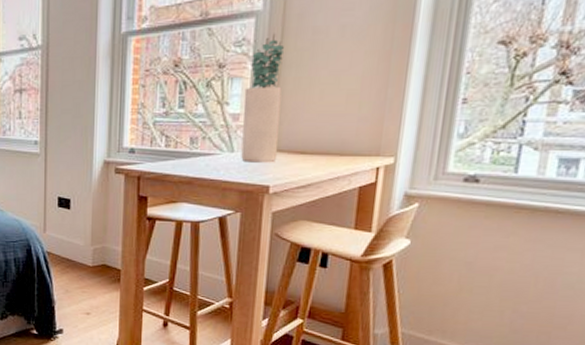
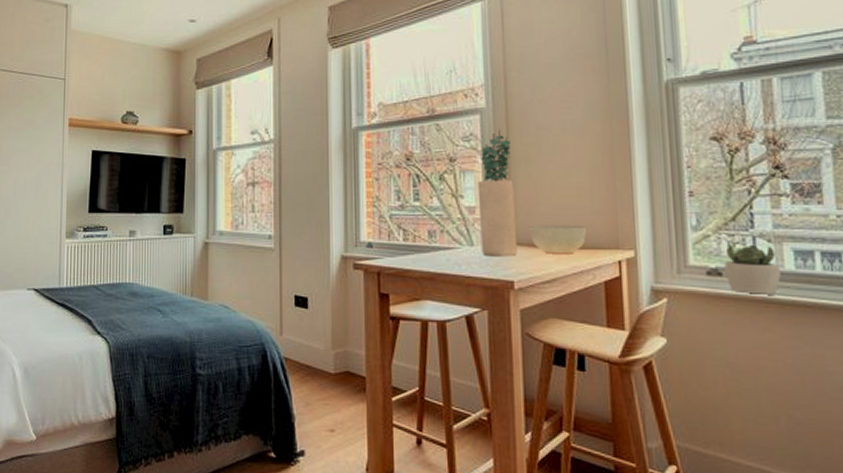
bowl: none [290,132,350,161] -> present [528,225,587,254]
succulent plant: none [482,151,541,202] -> present [724,244,781,296]

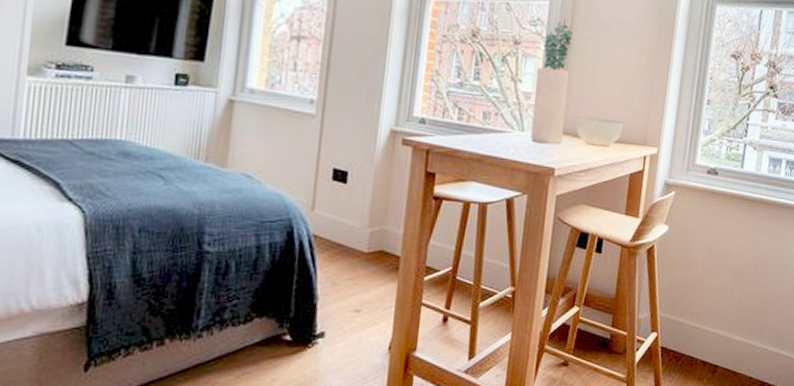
succulent plant: present [724,244,781,296] -> none [720,148,758,194]

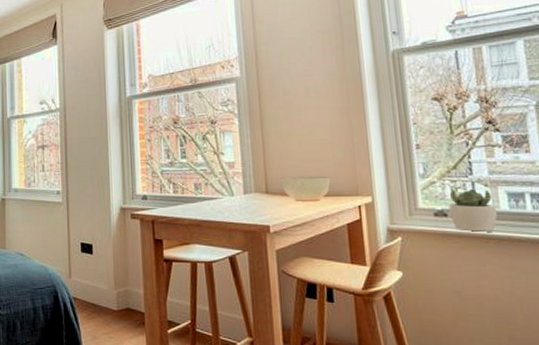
vase: present [530,18,573,145] -> none [235,95,272,205]
succulent plant: none [720,148,758,194] -> present [448,189,498,233]

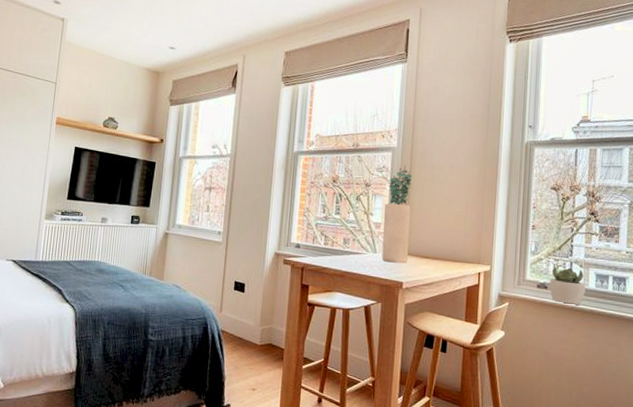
vase: none [235,95,272,205] -> present [382,165,412,264]
bowl: present [280,176,331,201] -> none [417,241,459,265]

